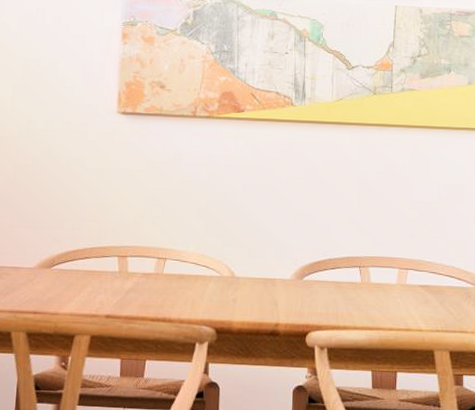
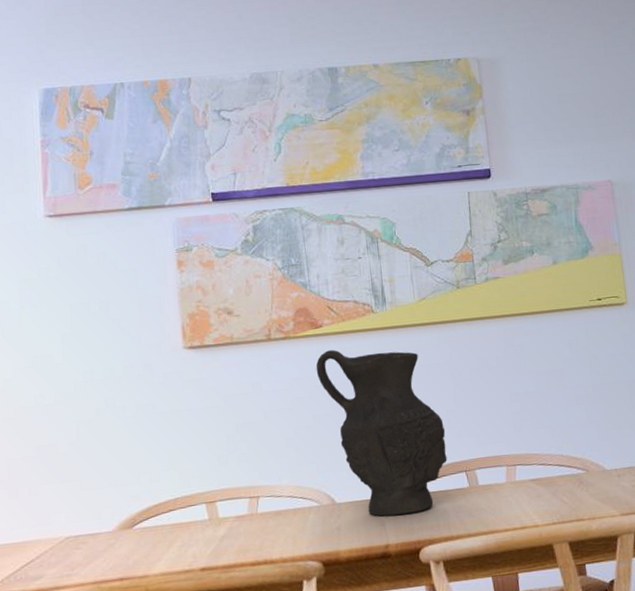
decorative vase: none [233,134,346,298] -> present [316,350,447,517]

